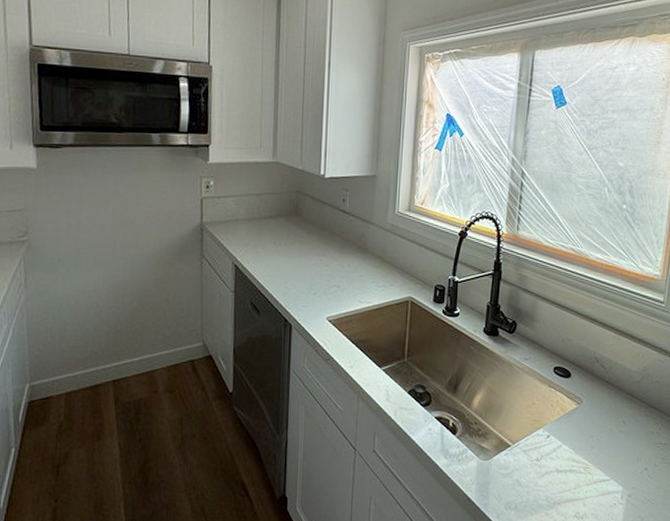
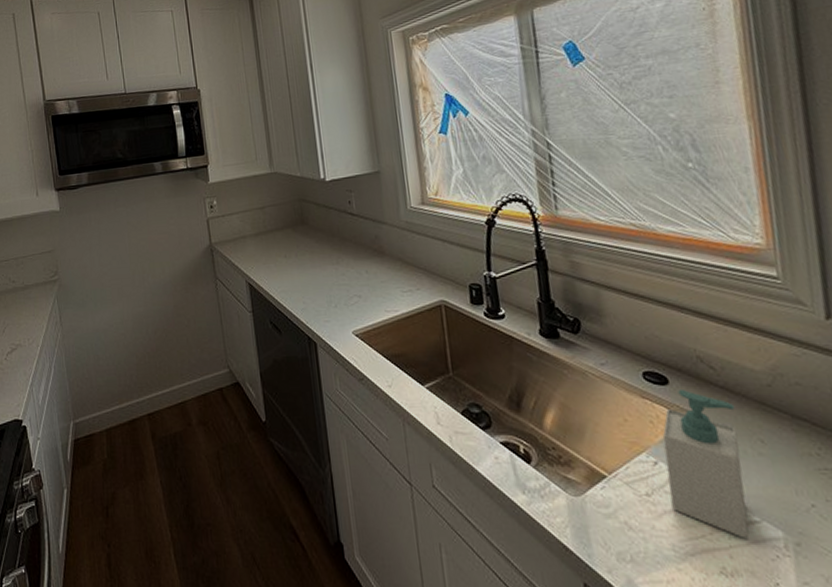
soap bottle: none [553,382,612,492] -> present [662,390,749,539]

